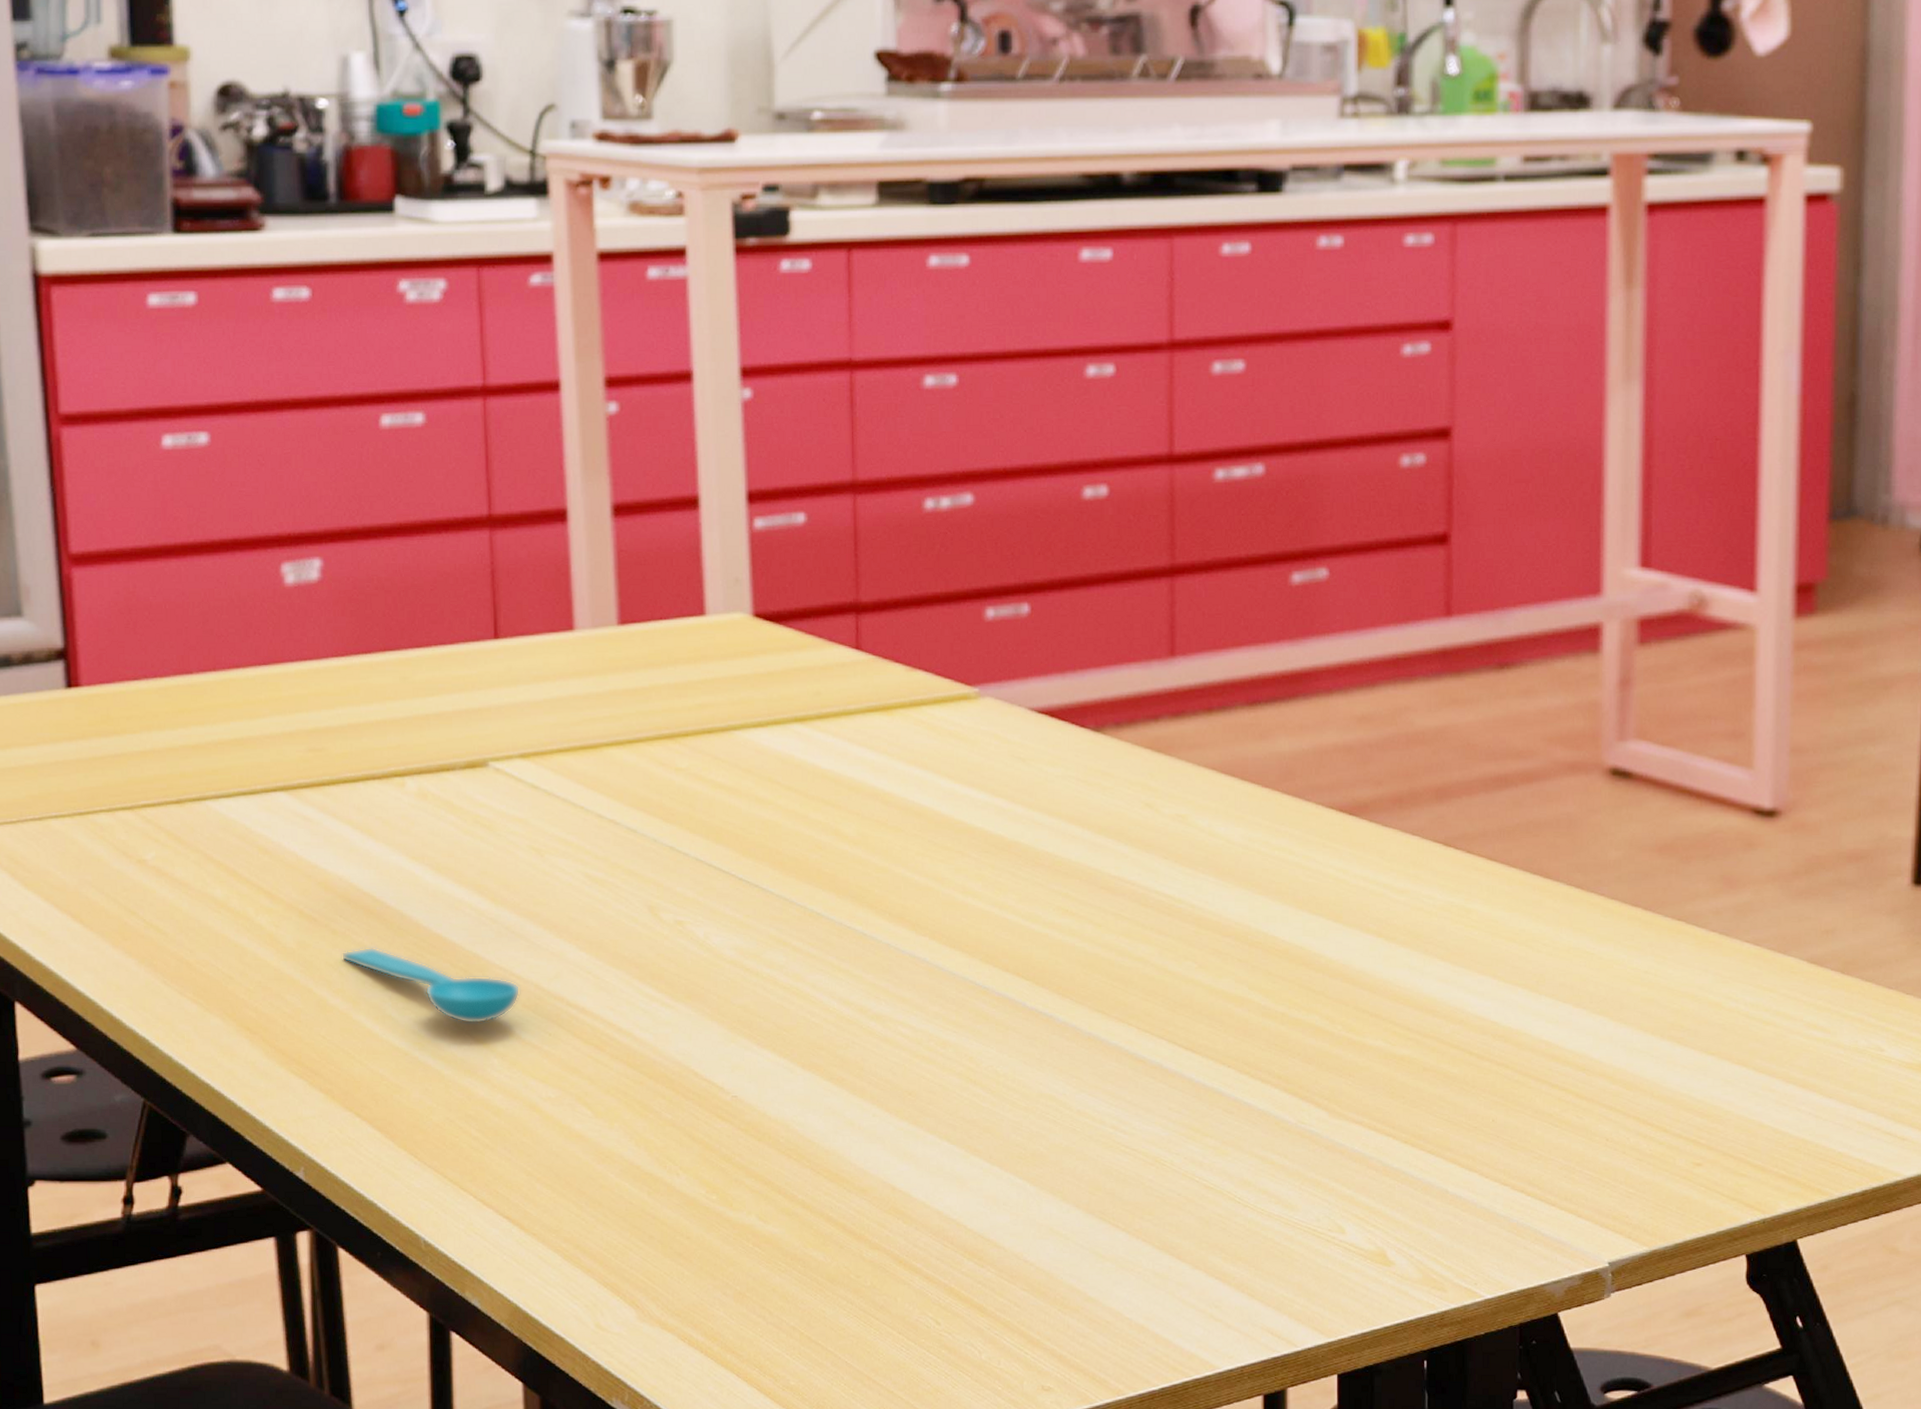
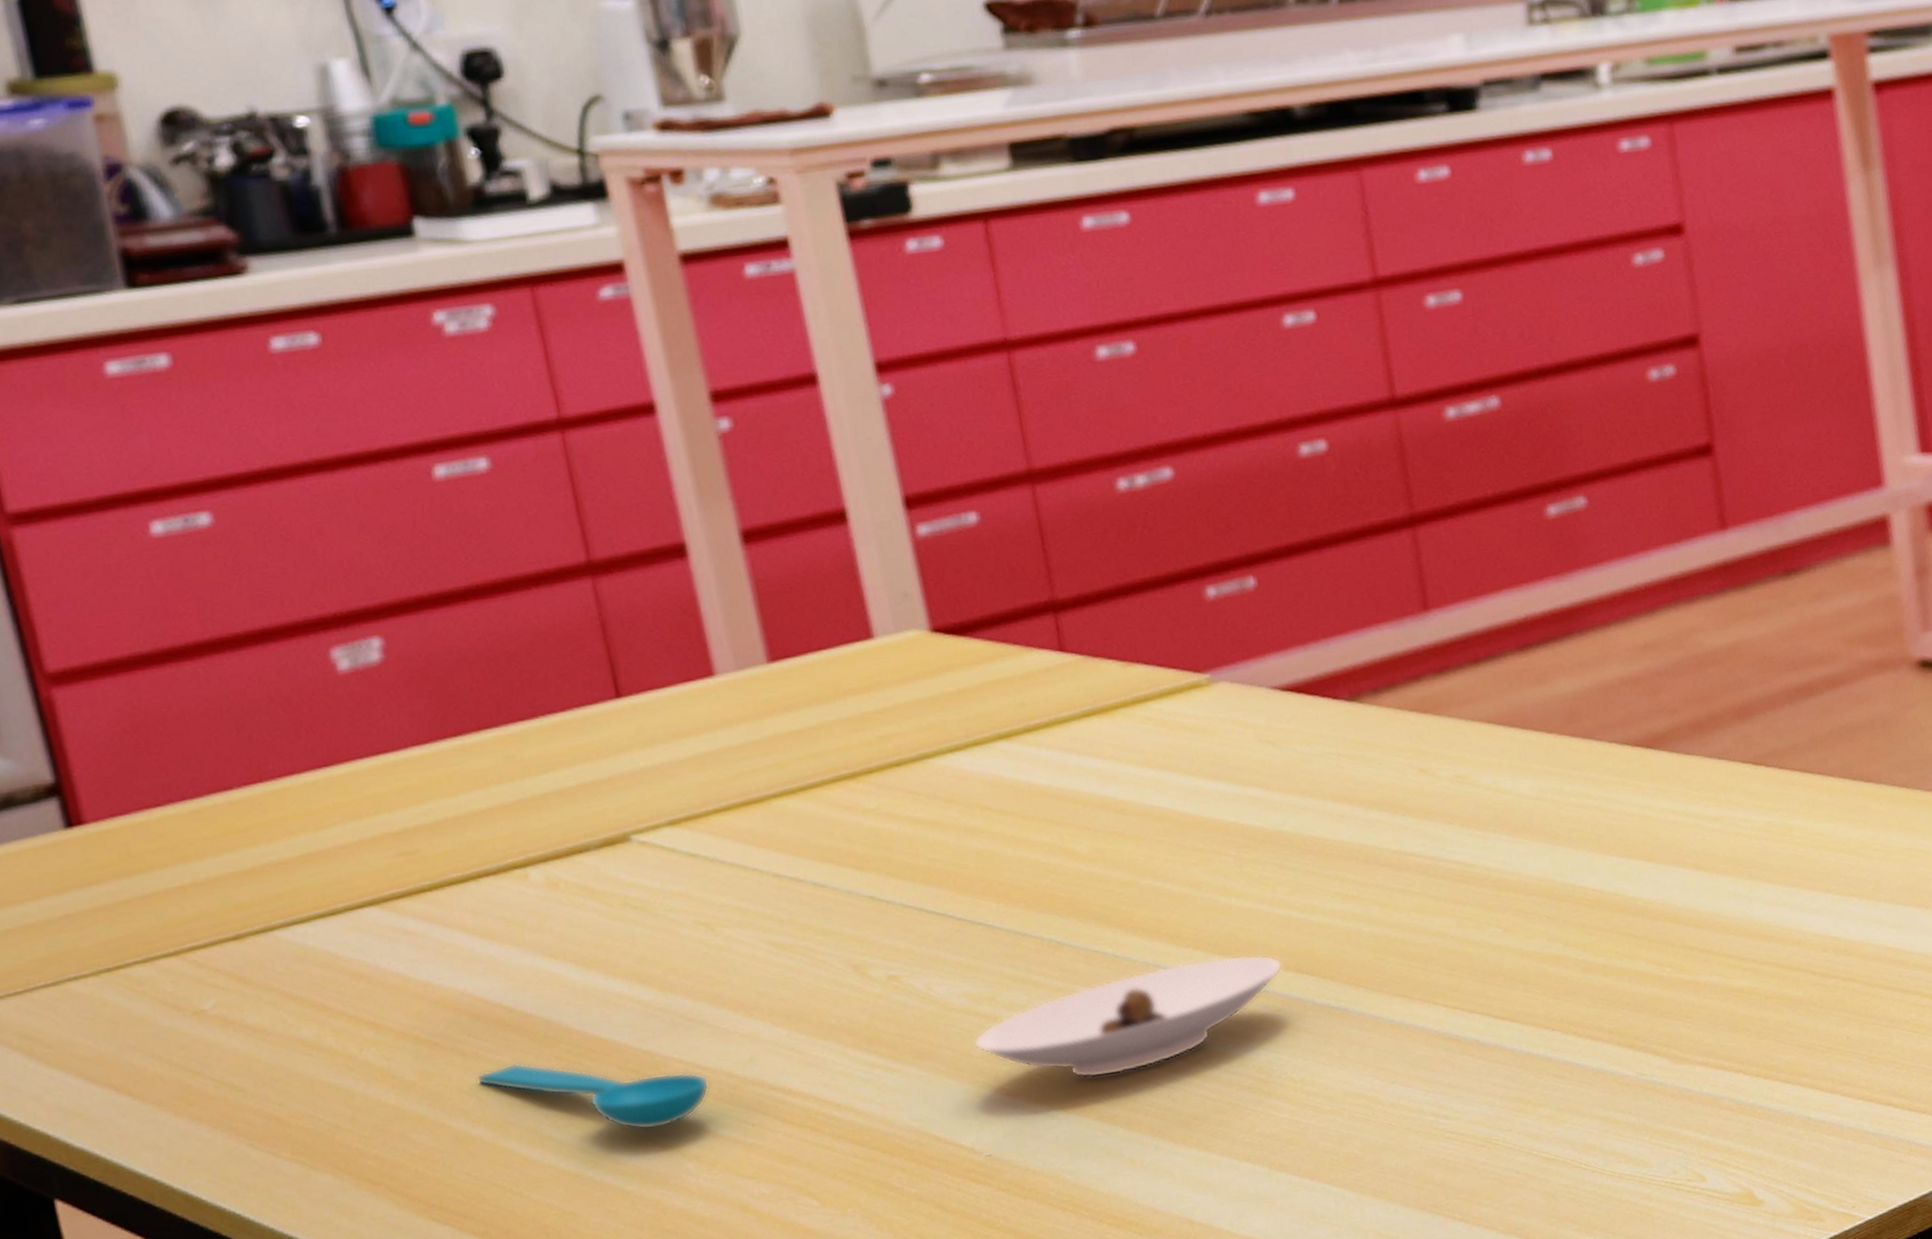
saucer: none [736,950,1003,1042] -> present [973,954,1283,1078]

